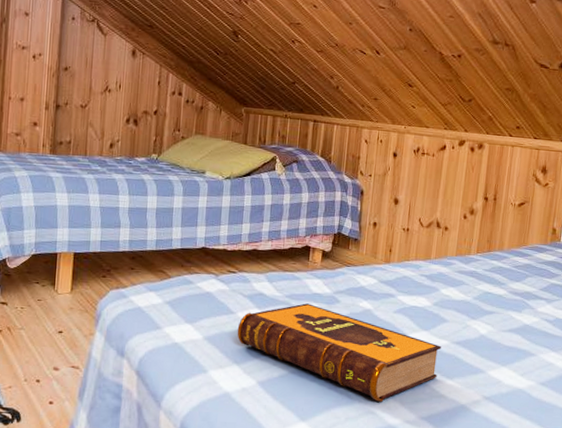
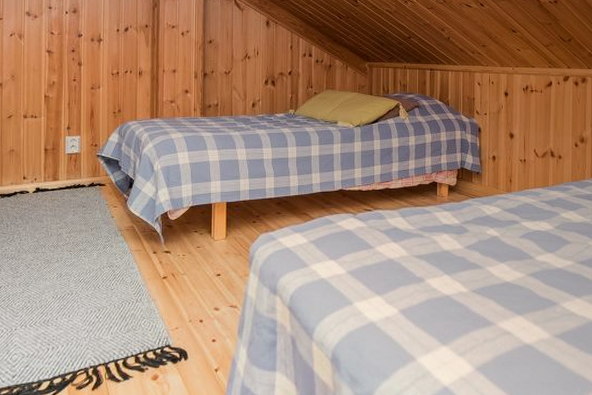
hardback book: present [237,303,441,402] -> none [377,235,567,323]

